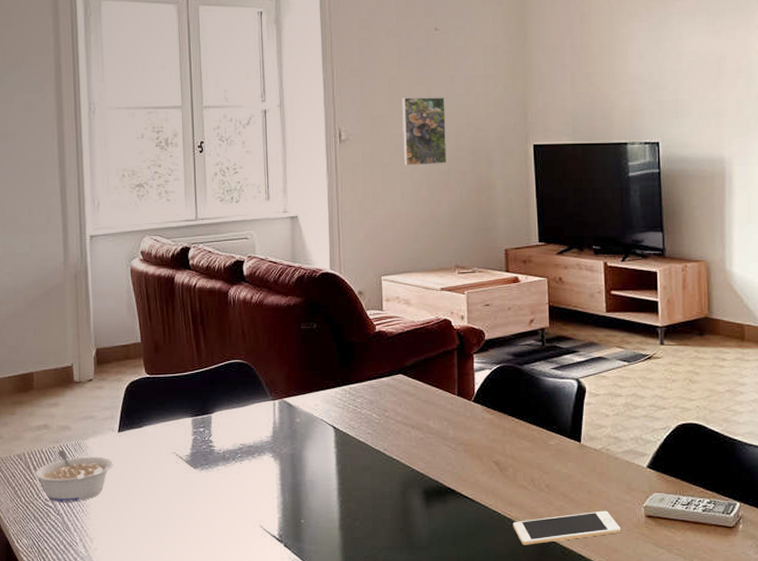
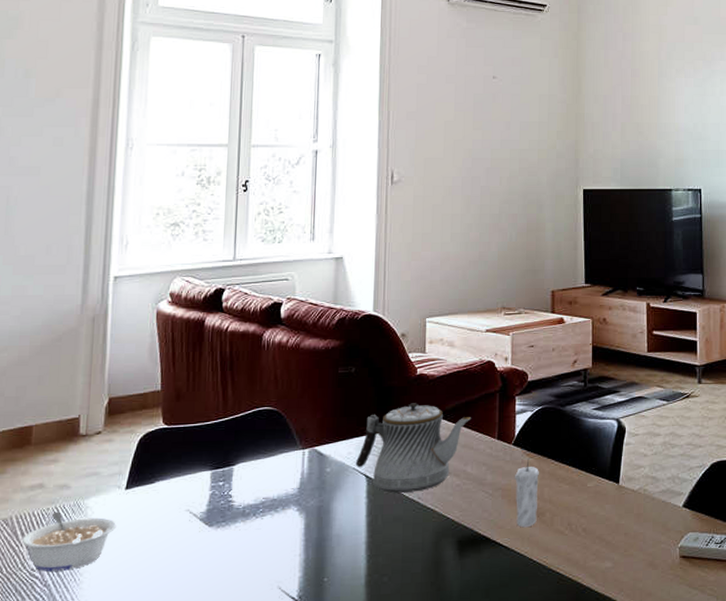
teapot: none [322,359,431,444] -> present [355,403,472,493]
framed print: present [402,97,448,166] -> none [455,142,499,208]
candle: none [475,415,500,482] -> present [514,458,539,528]
cell phone: present [513,510,622,545] -> none [548,553,656,594]

